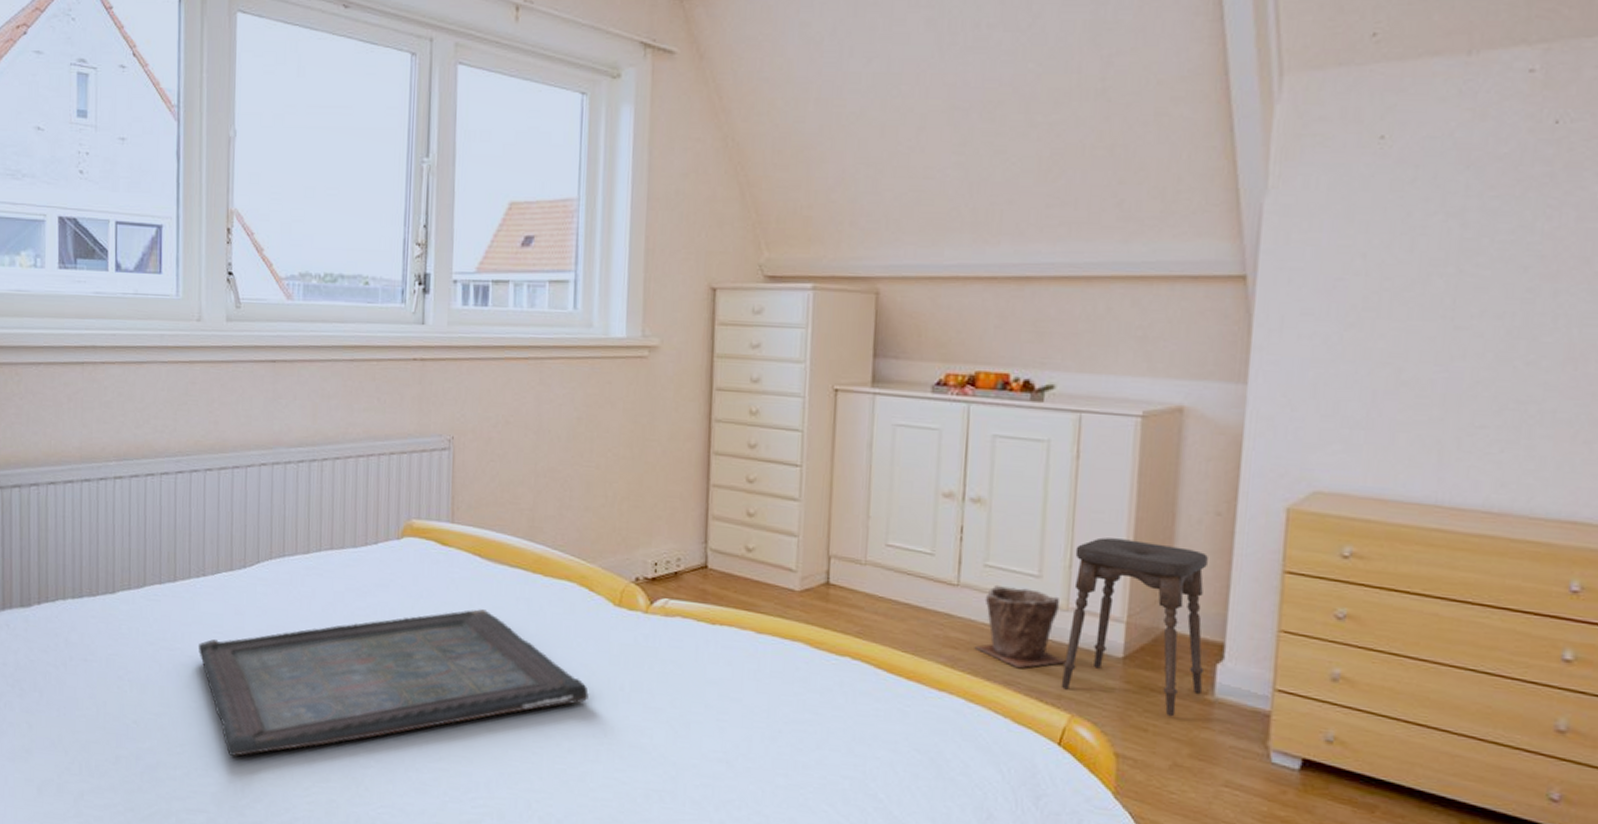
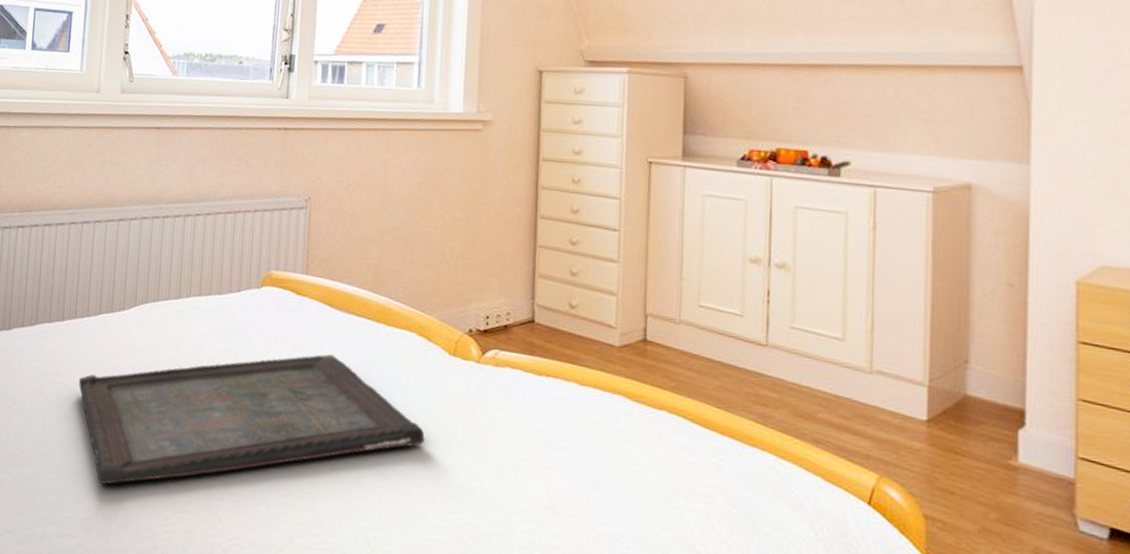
plant pot: present [974,584,1066,668] -> none [784,346,872,427]
stool: present [1061,537,1208,717] -> none [868,304,1007,481]

